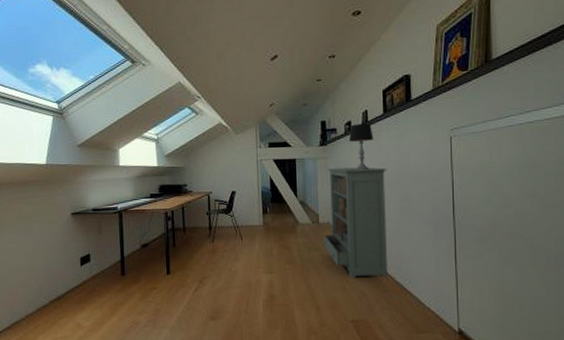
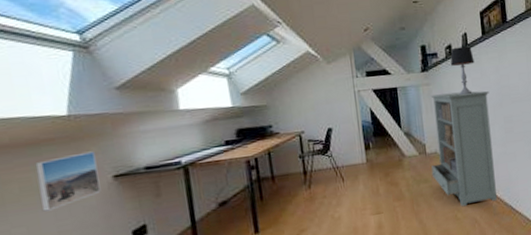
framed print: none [24,193,63,234] -> present [35,151,101,212]

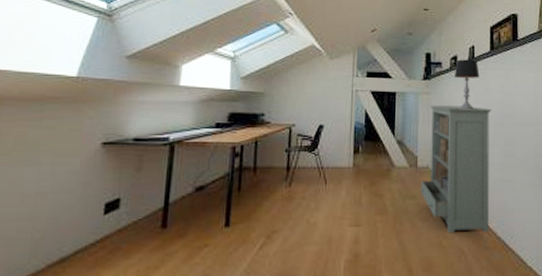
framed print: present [35,151,101,212] -> none [27,115,91,169]

